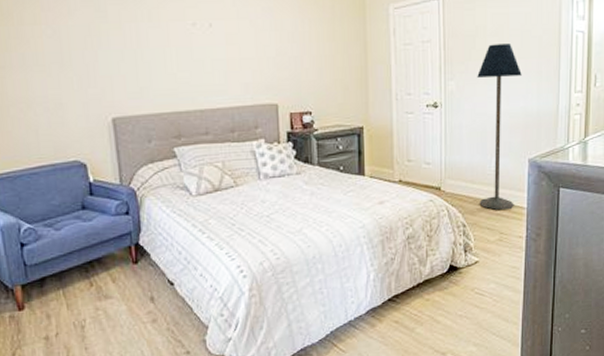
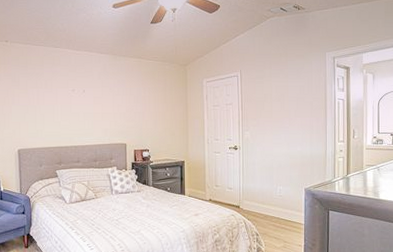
floor lamp: present [477,44,522,210] -> none [266,107,298,224]

